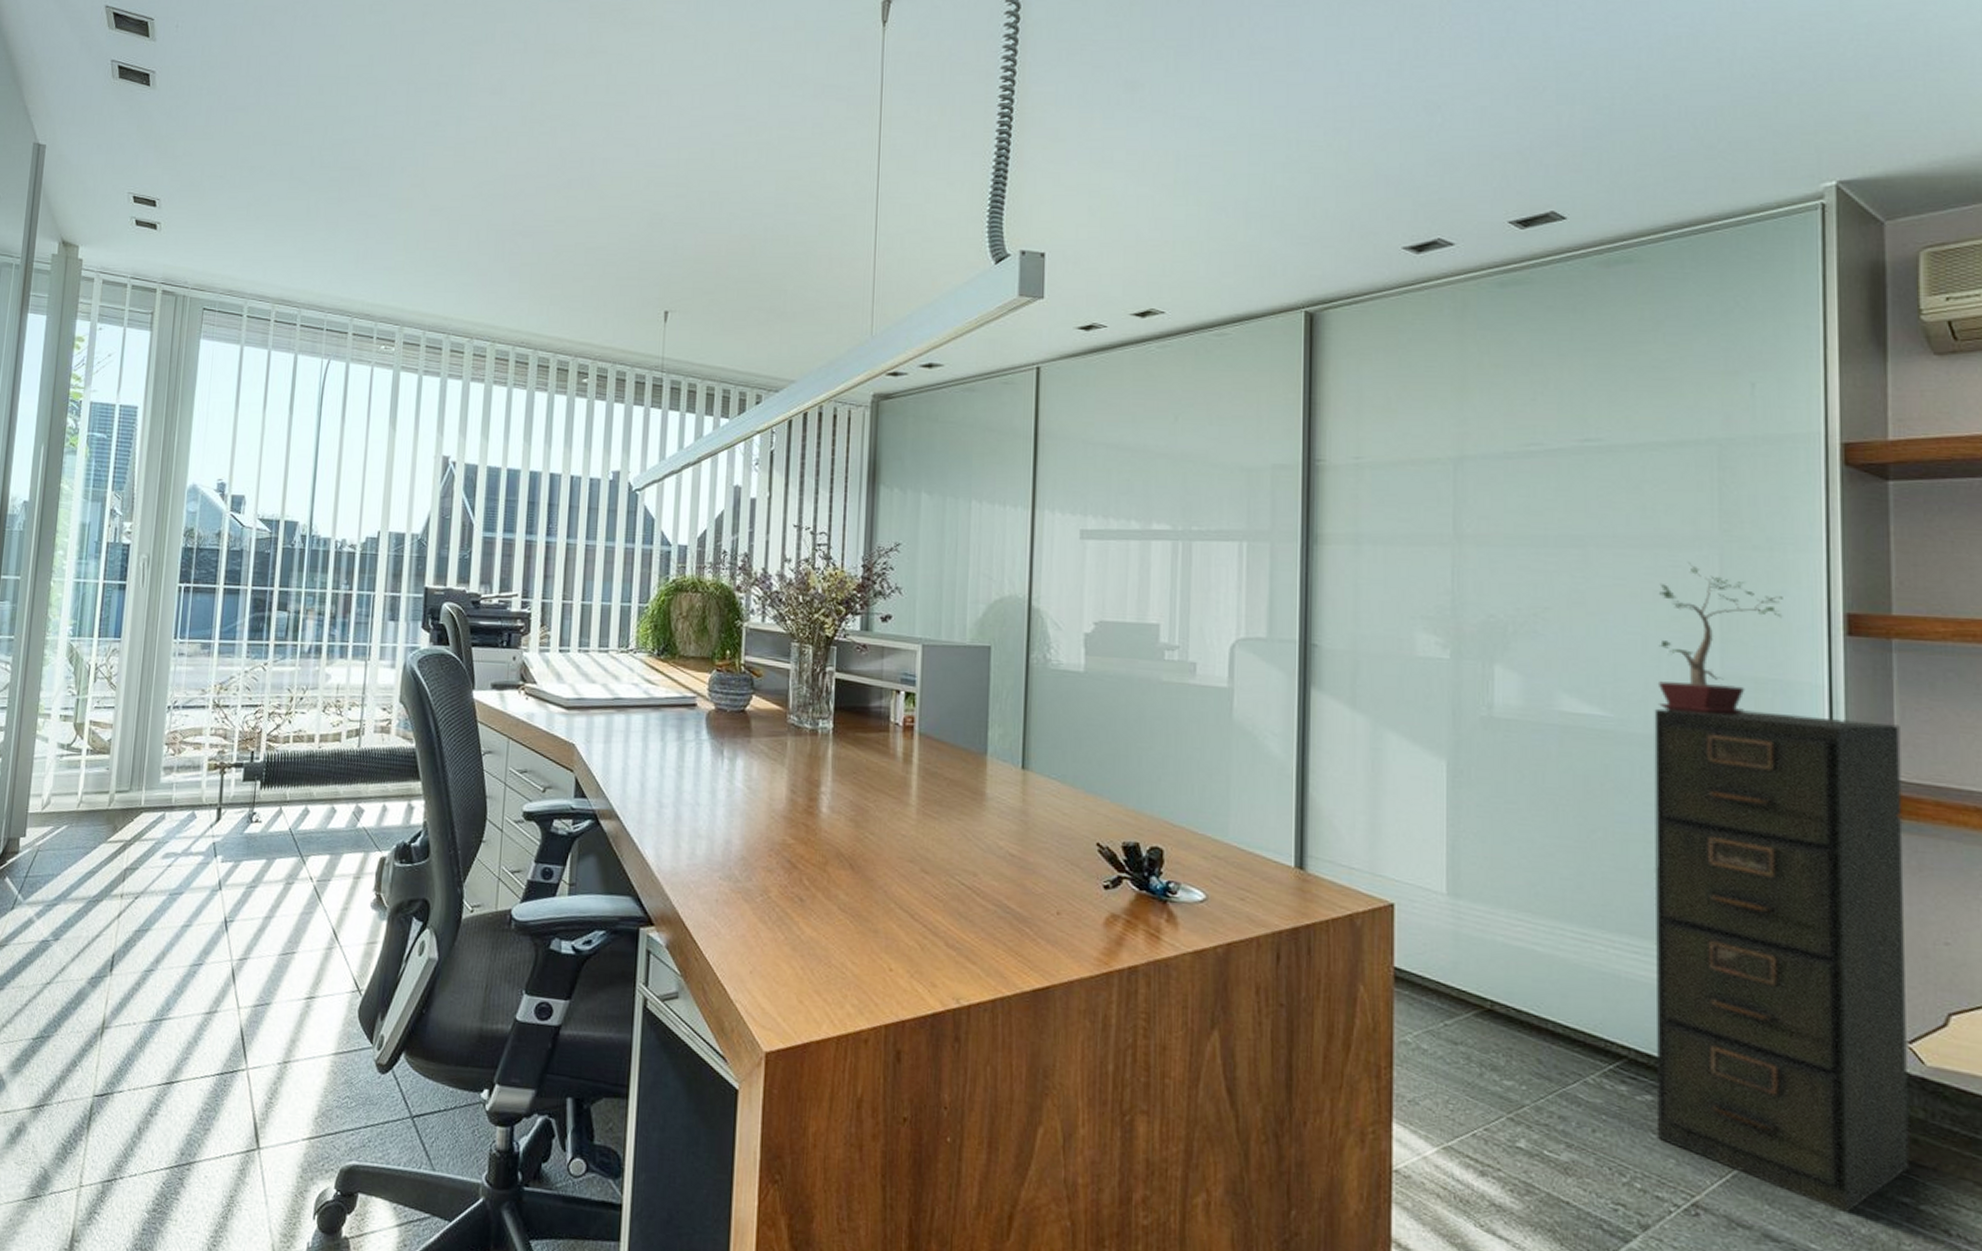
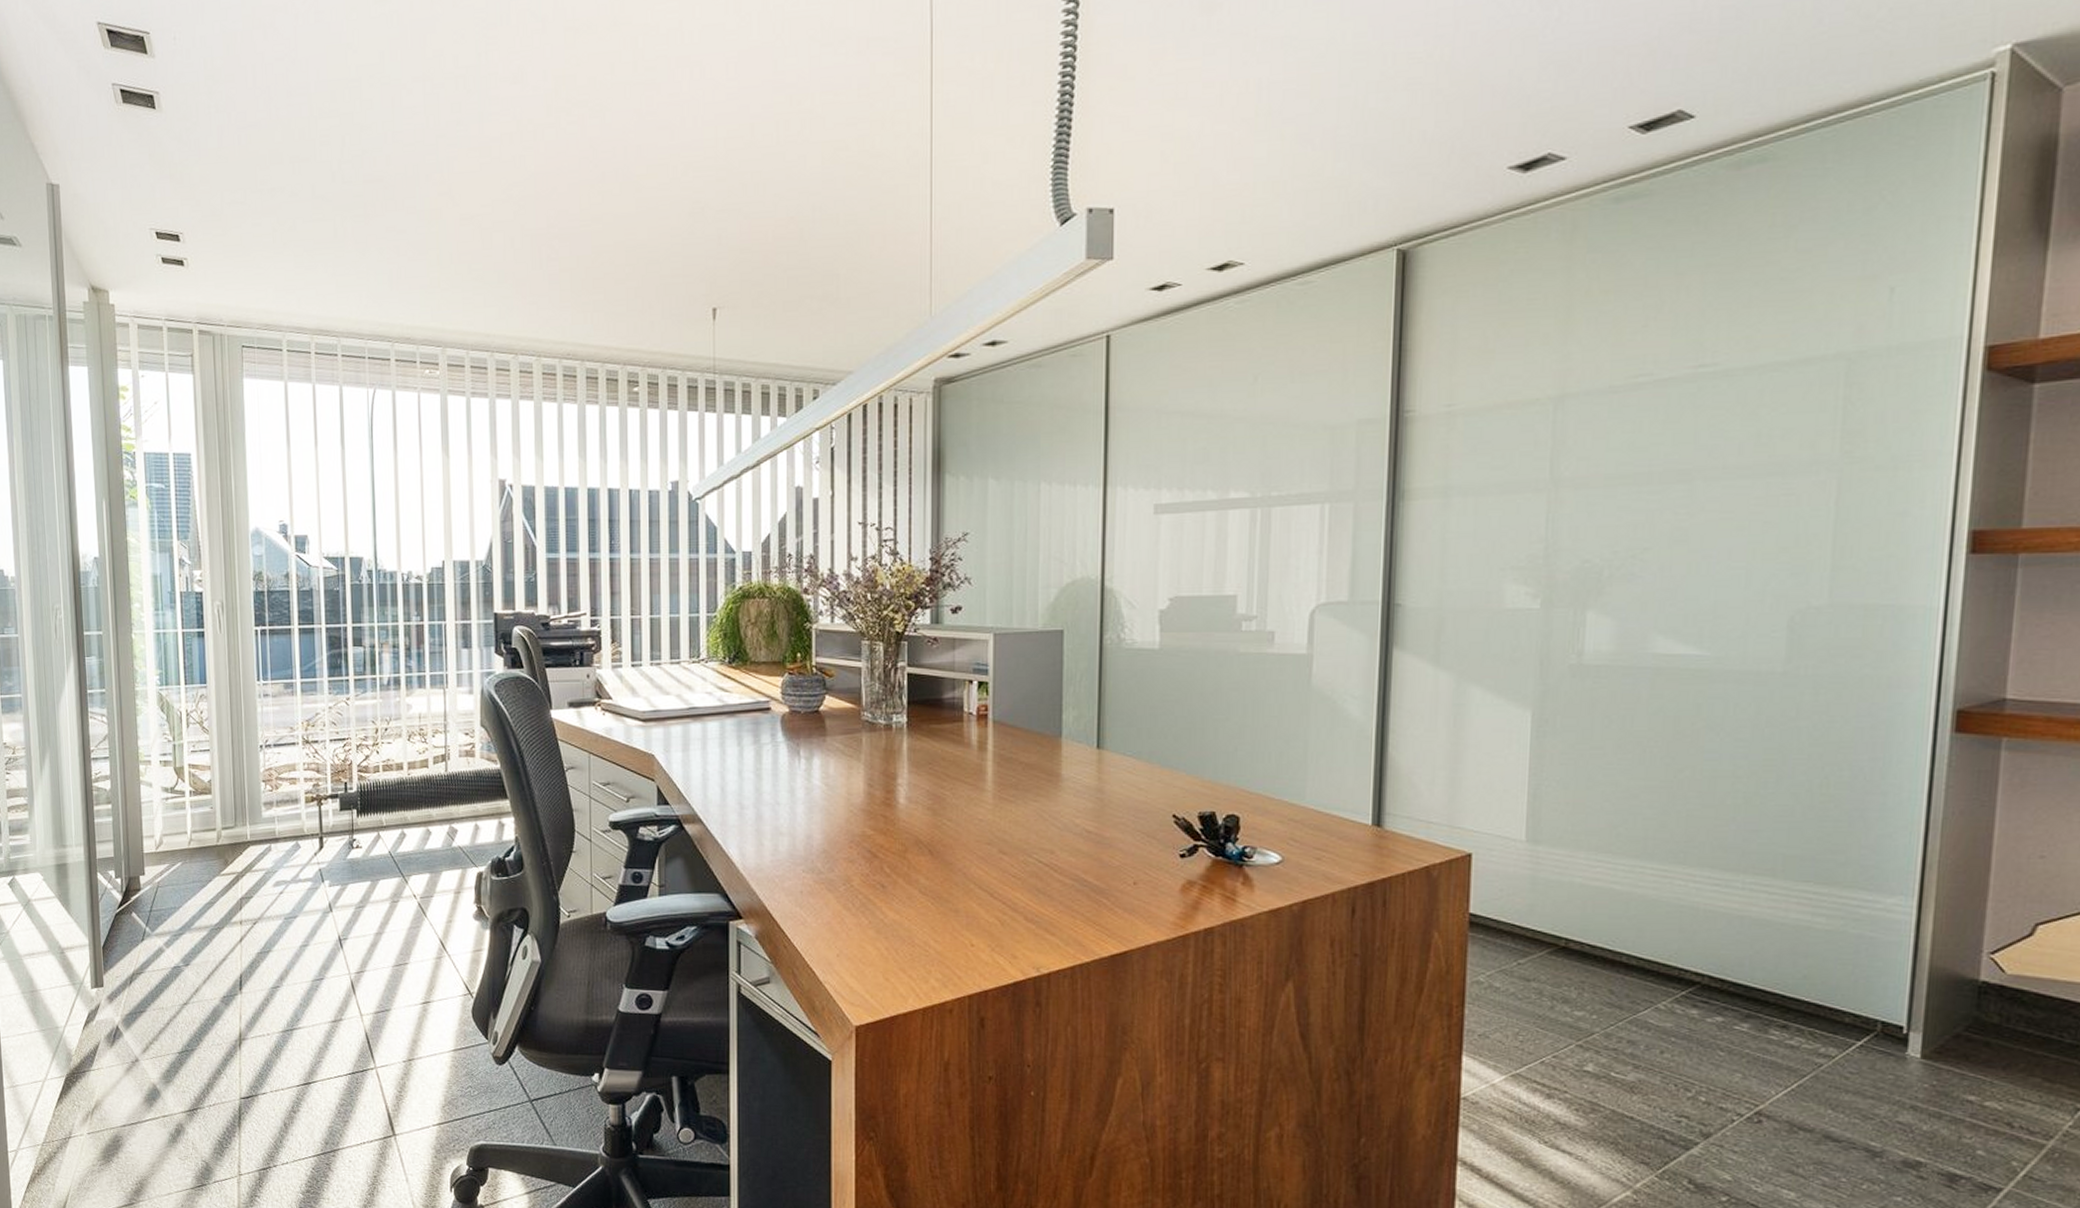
filing cabinet: present [1654,708,1910,1214] -> none [1724,639,2018,1113]
potted plant: present [1657,562,1783,716] -> none [1758,489,1904,646]

